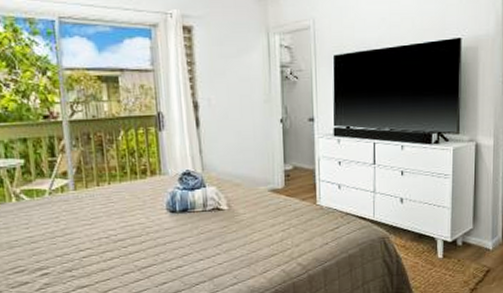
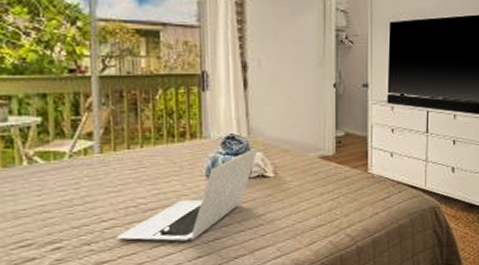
laptop: none [93,181,212,269] -> present [116,147,258,242]

